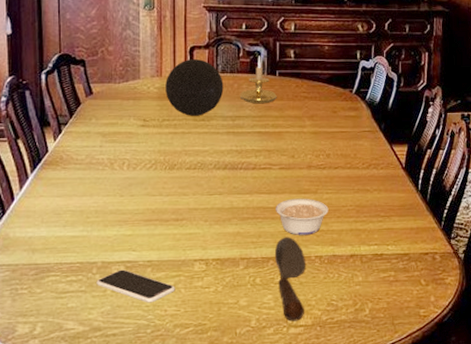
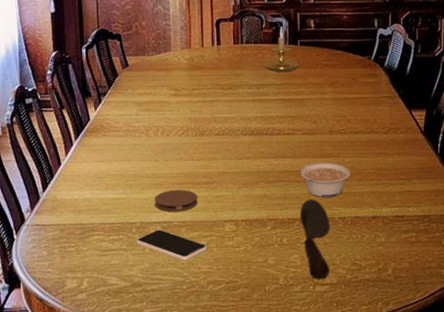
coaster: none [118,226,165,251] -> present [155,189,198,213]
decorative ball: present [165,59,224,116] -> none [194,31,249,85]

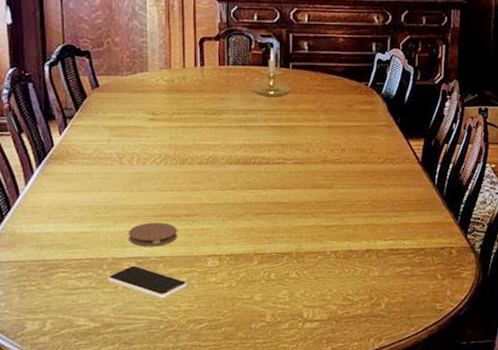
spoon: present [299,199,330,280] -> none [289,232,321,316]
legume: present [300,162,351,198] -> none [290,193,344,231]

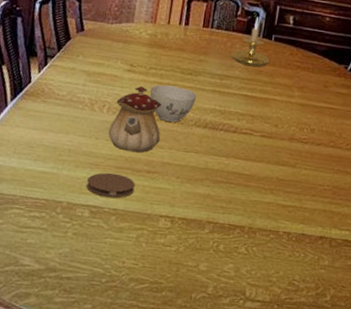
smartphone: present [107,265,188,299] -> none [58,213,137,253]
teapot: none [142,133,195,199] -> present [108,86,162,153]
teacup: none [176,128,224,163] -> present [150,84,197,123]

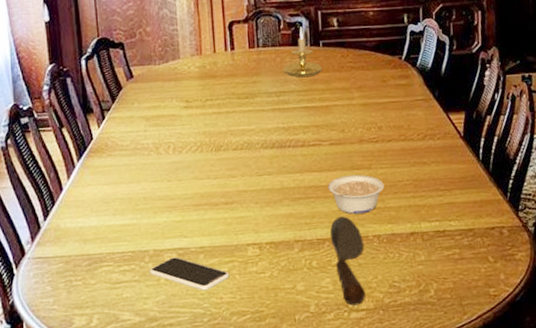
smartphone: none [58,213,137,253] -> present [149,257,230,291]
coaster: present [86,172,135,199] -> none [168,211,216,238]
teapot: present [108,86,162,153] -> none [179,120,231,188]
teacup: present [150,84,197,123] -> none [210,113,258,150]
spoon: none [241,207,273,296] -> present [330,216,366,306]
legume: none [250,168,305,209] -> present [328,174,384,215]

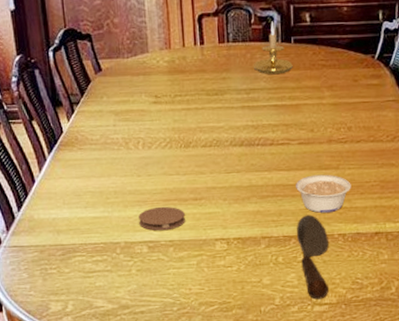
smartphone: present [149,257,230,291] -> none [121,249,198,282]
coaster: none [168,211,216,238] -> present [139,206,185,231]

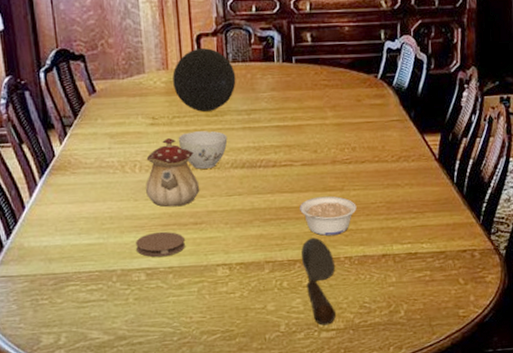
teapot: none [148,116,200,183] -> present [146,138,200,208]
decorative ball: none [175,28,236,91] -> present [173,48,236,112]
teacup: none [179,109,227,147] -> present [178,131,228,169]
candle holder: present [253,21,293,75] -> none [253,41,295,96]

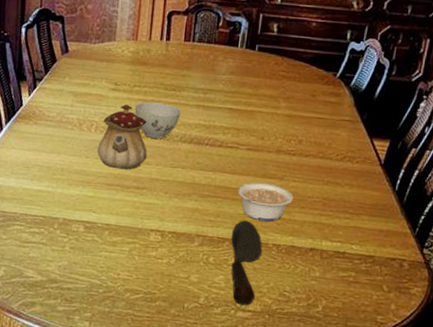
coaster: present [136,231,185,258] -> none [80,189,125,214]
decorative ball: present [173,48,236,112] -> none [139,25,199,85]

